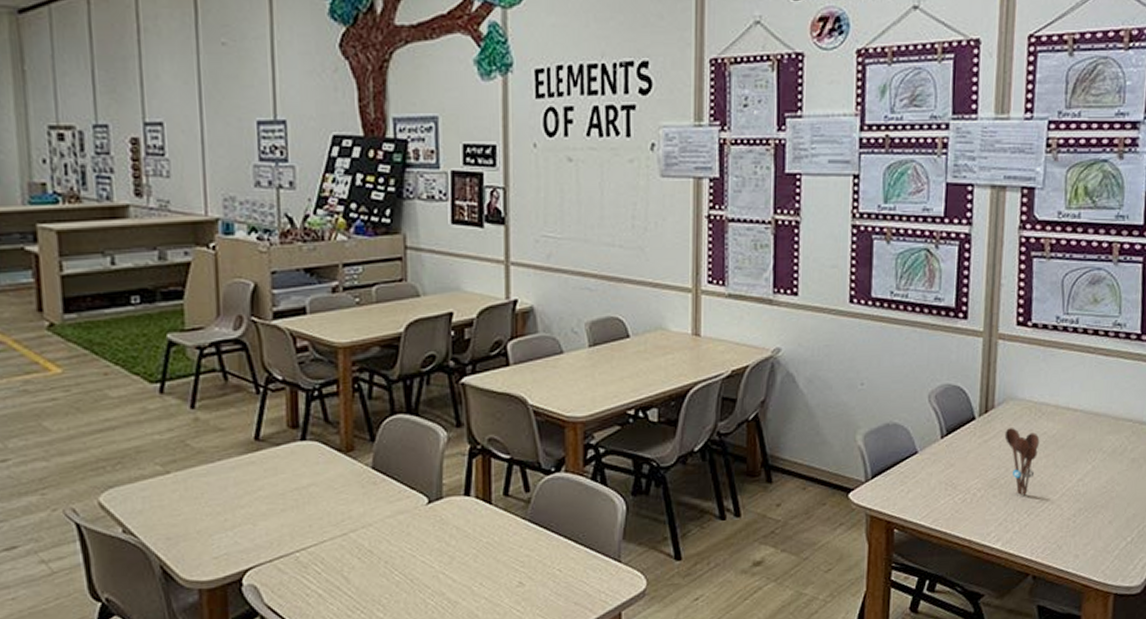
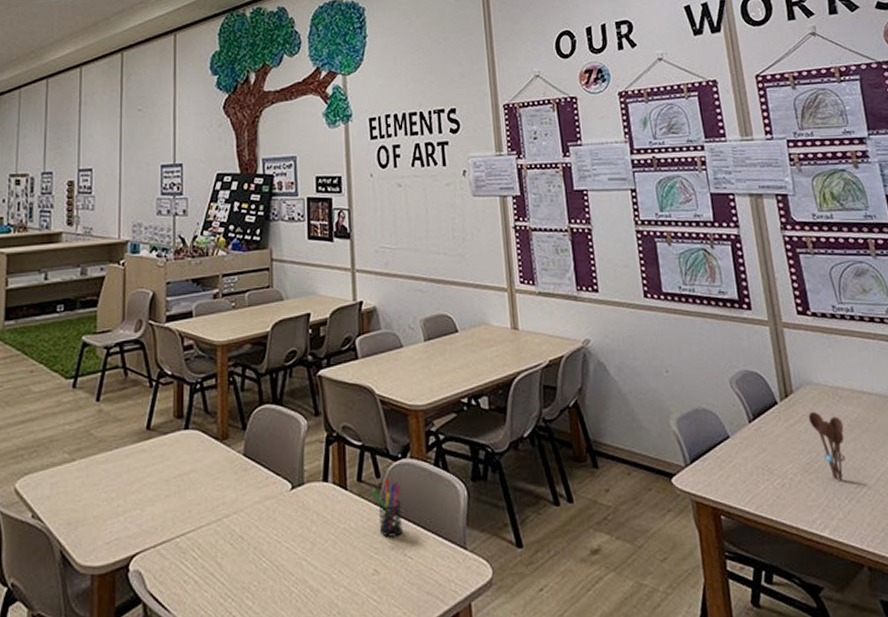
pen holder: none [519,492,553,551] -> present [371,478,402,537]

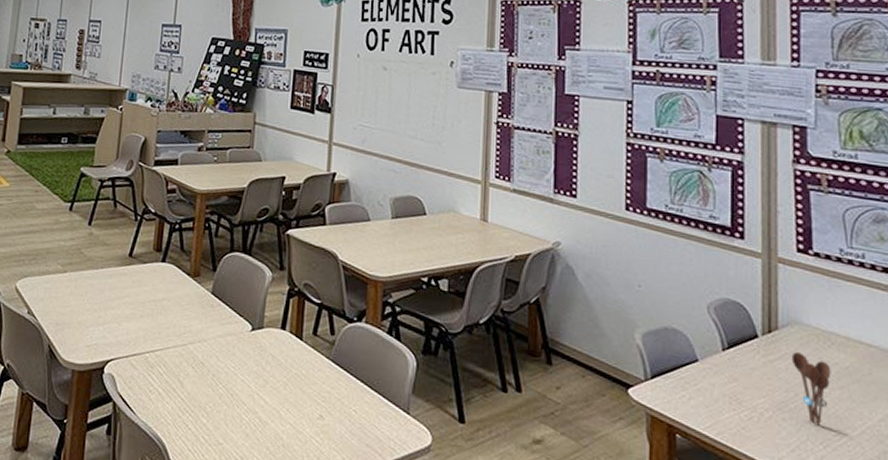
pen holder: present [371,478,402,537] -> none [325,336,353,390]

